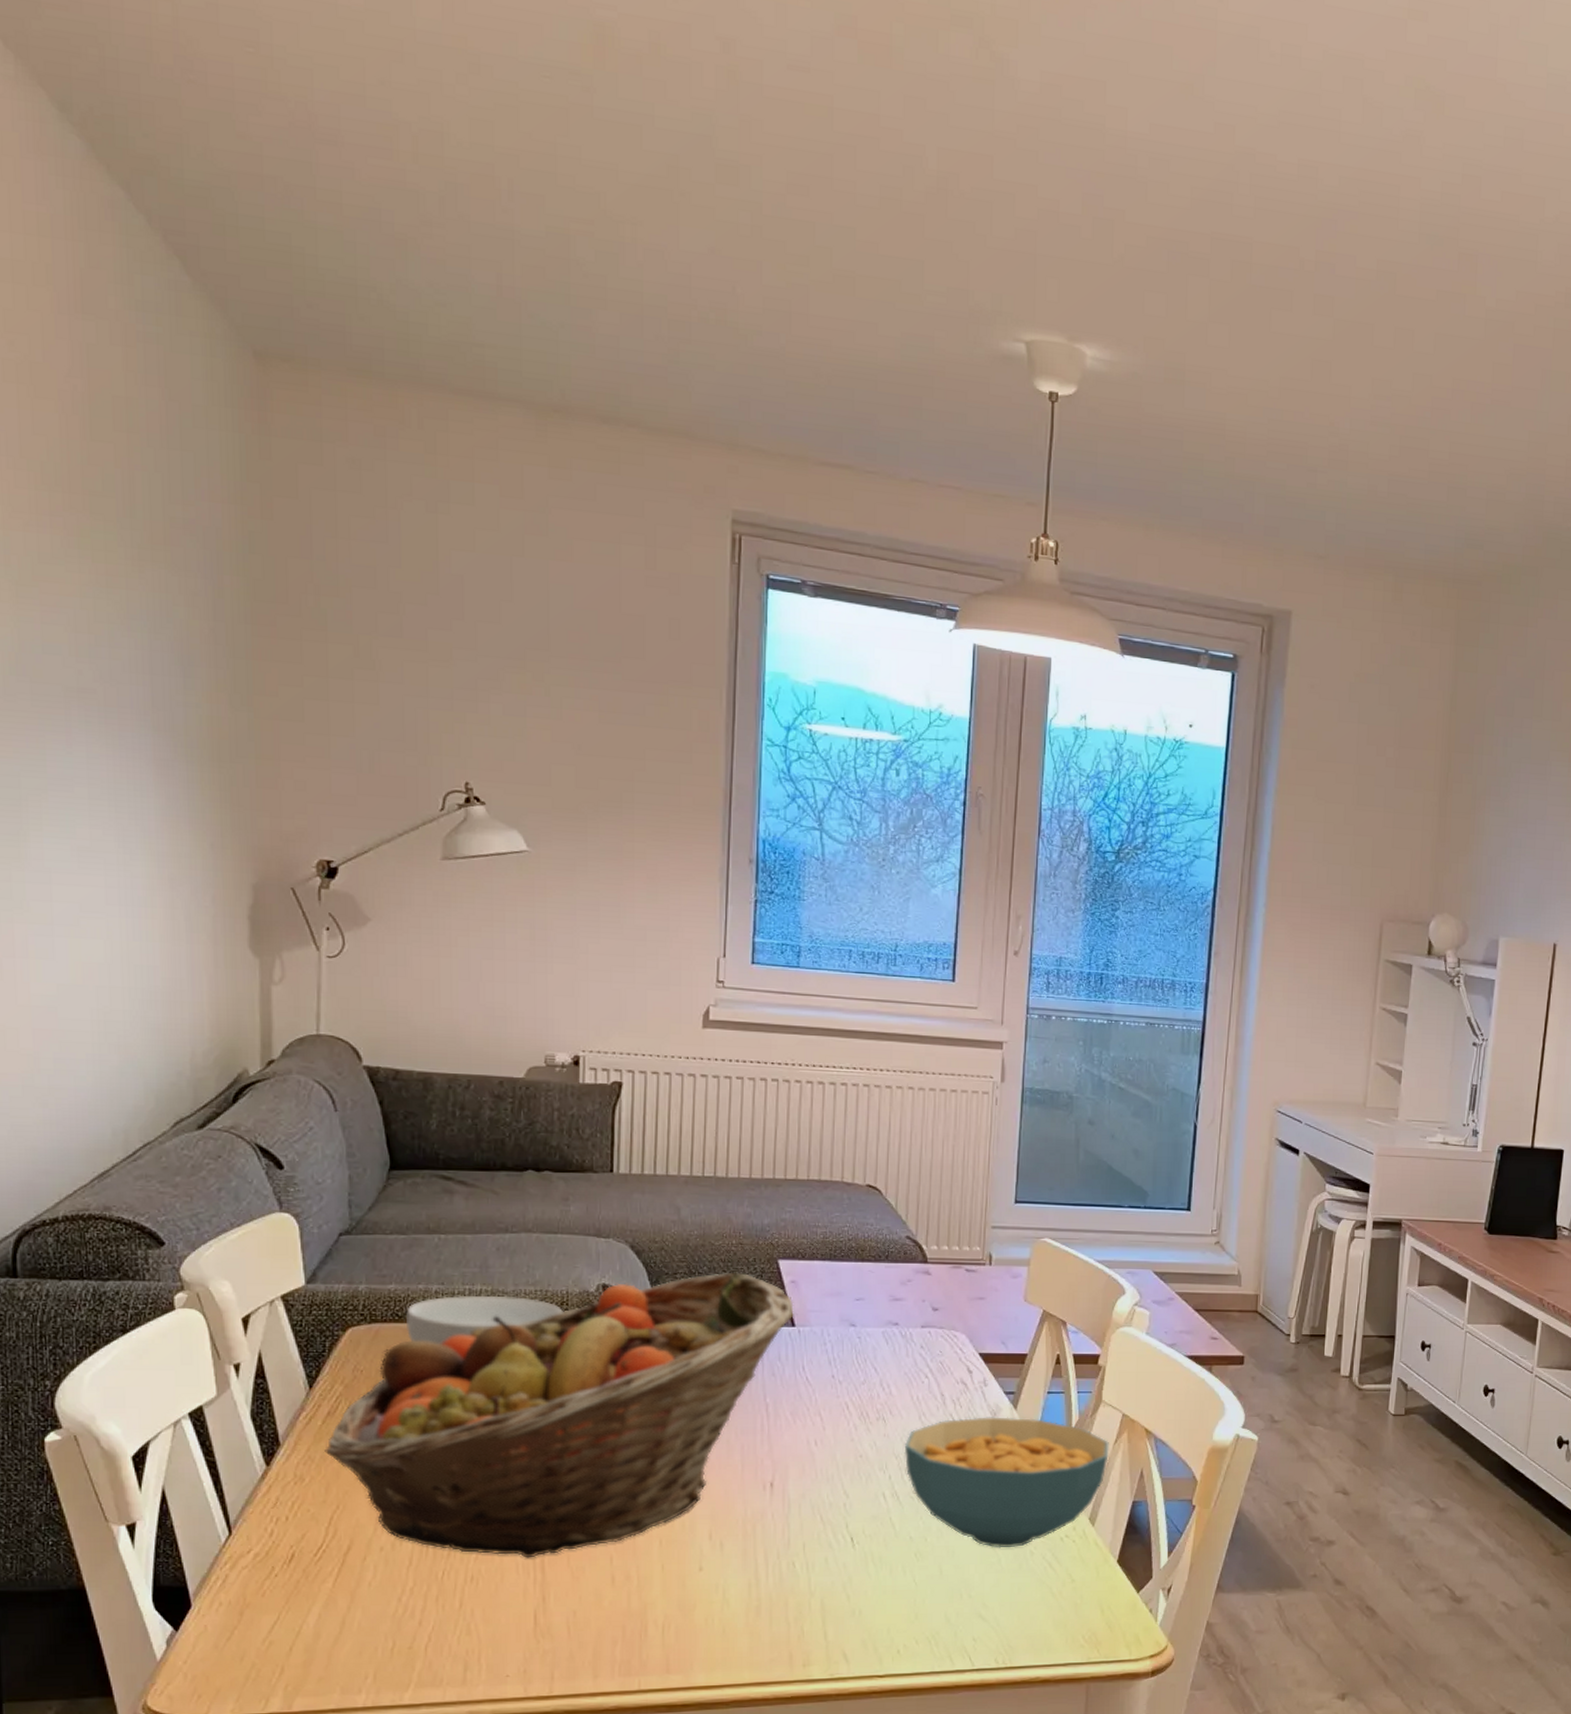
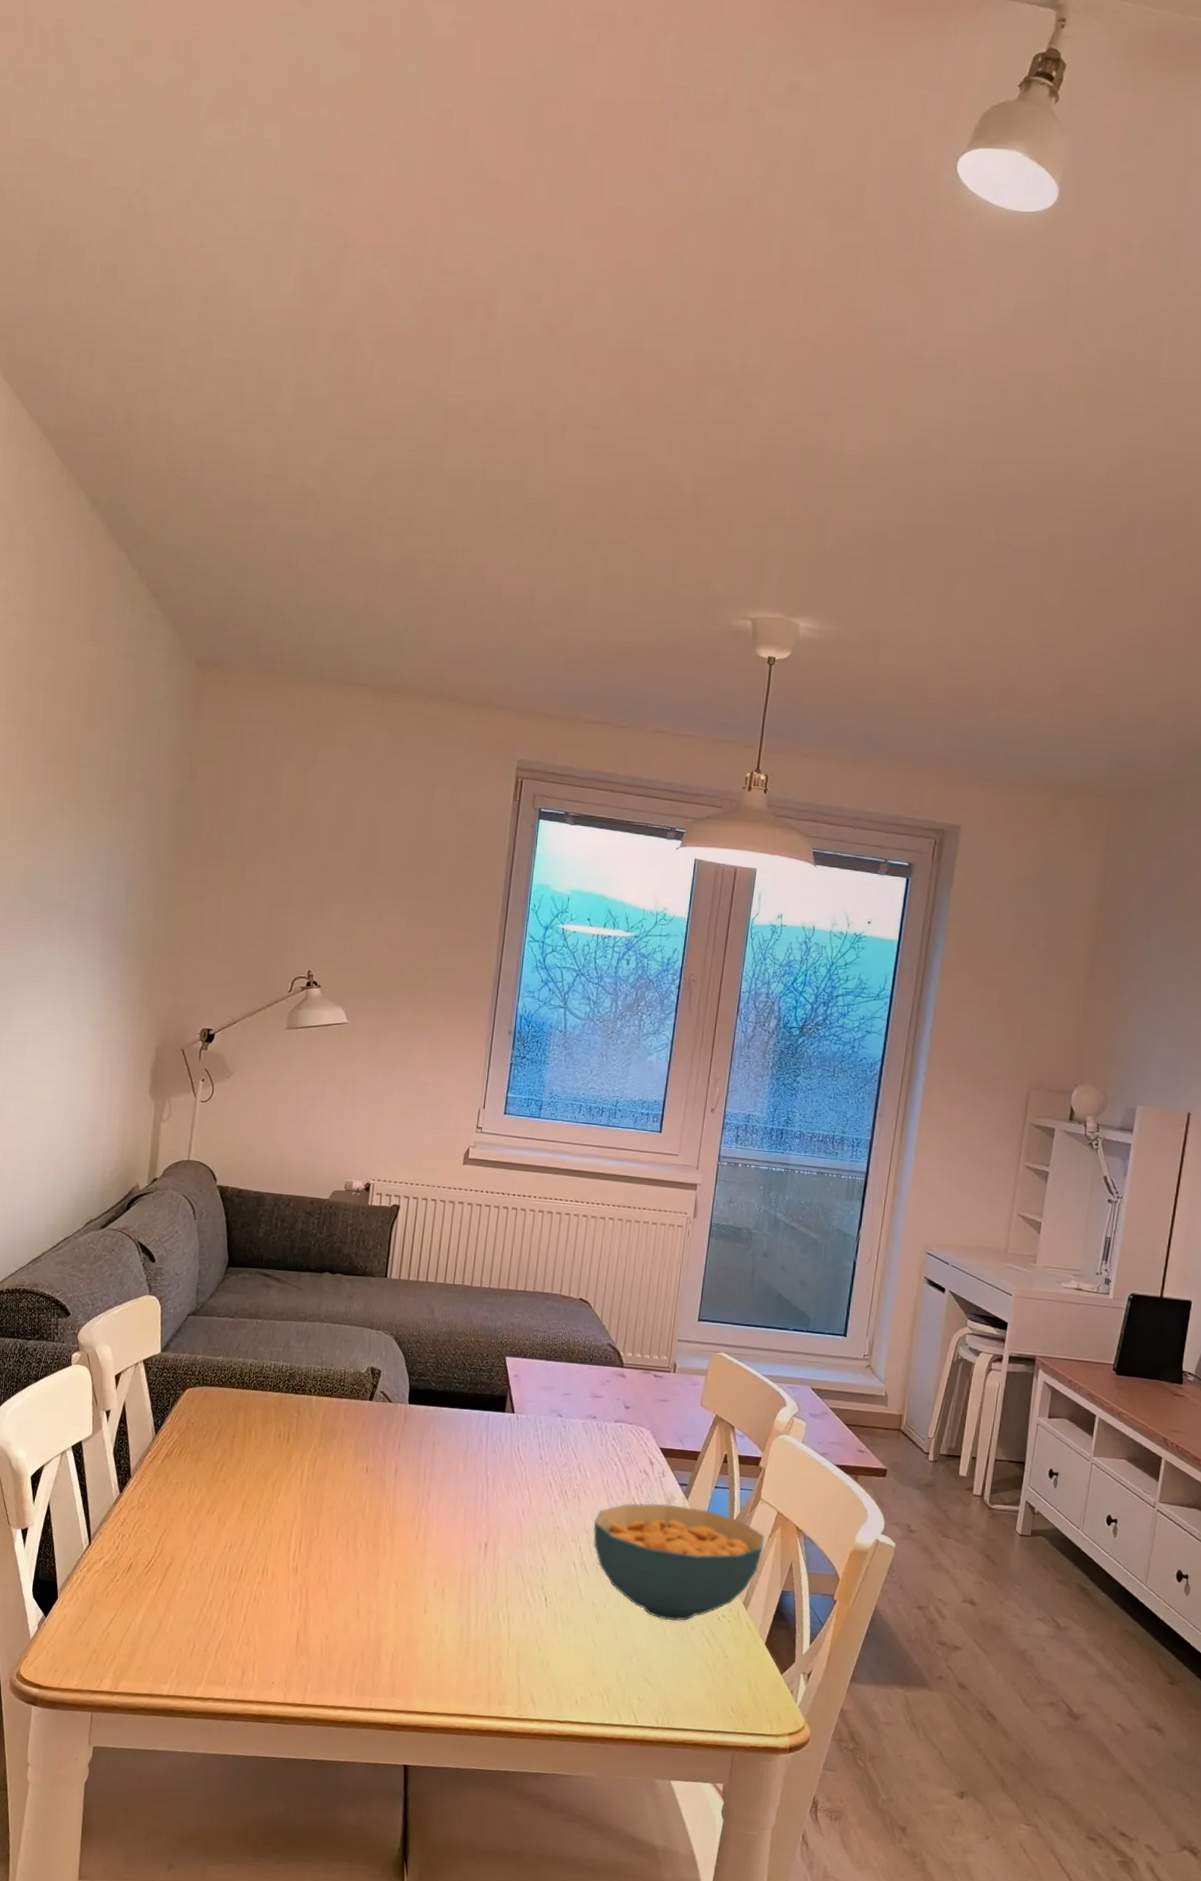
fruit basket: present [324,1272,795,1558] -> none [161,1364,515,1587]
cereal bowl: present [405,1295,563,1345] -> none [226,1368,340,1407]

